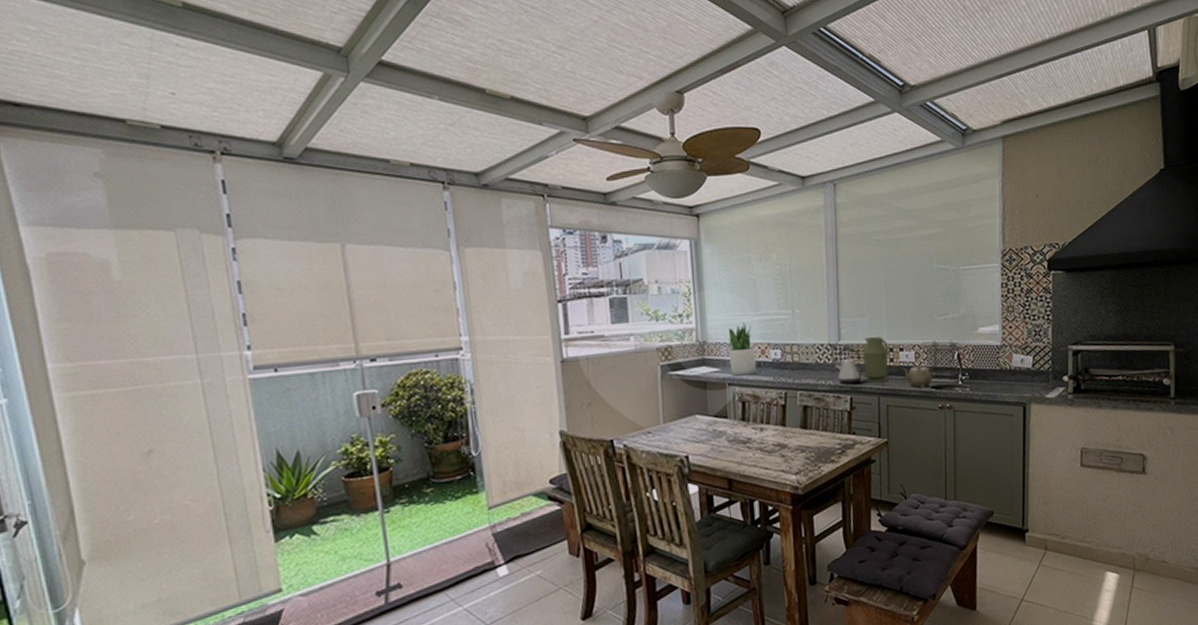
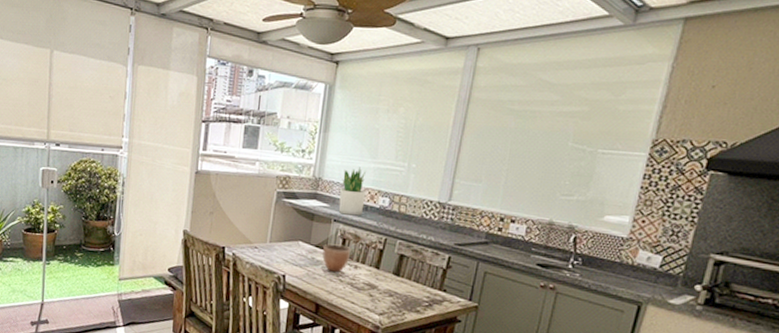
decorative bowl: none [723,408,754,441] -> present [322,243,351,273]
kettle: present [834,347,864,386] -> none [439,208,469,246]
water jug: present [862,337,889,384] -> none [467,203,500,250]
teapot: present [902,365,933,389] -> none [509,239,542,264]

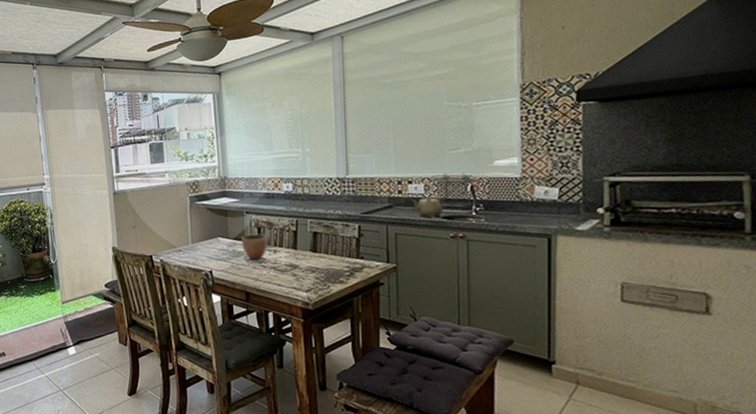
planter: present [338,167,366,216] -> none [245,160,271,206]
teapot: none [509,239,542,264] -> present [411,196,444,219]

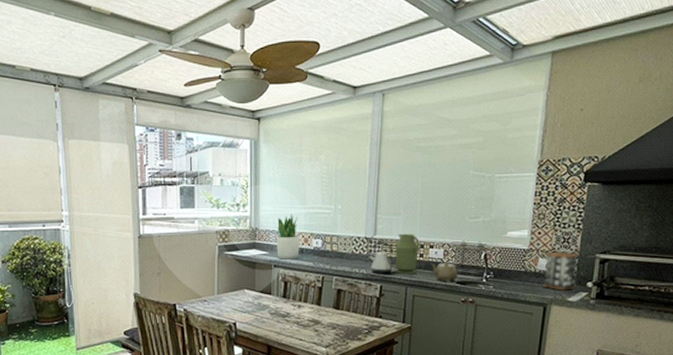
decorative bowl: present [241,233,268,261] -> none [268,288,293,315]
planter: none [245,160,271,206] -> present [276,213,300,260]
kettle: none [342,180,371,215] -> present [368,241,394,275]
water jug: none [370,171,397,213] -> present [395,234,420,275]
spice rack: none [542,173,585,220] -> present [541,248,580,291]

